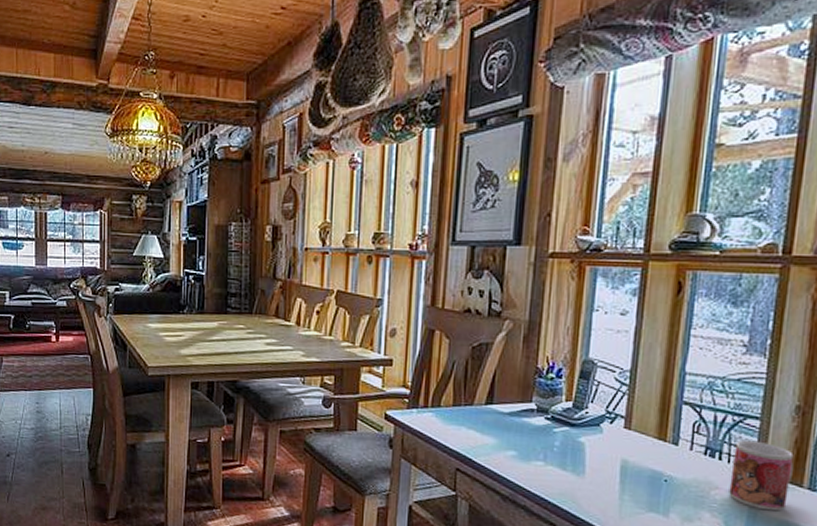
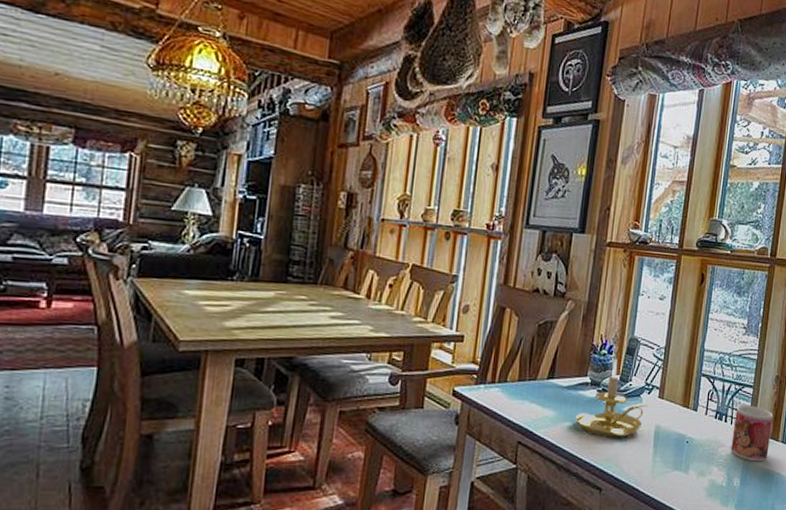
candle holder: none [521,382,611,471] -> present [576,358,648,438]

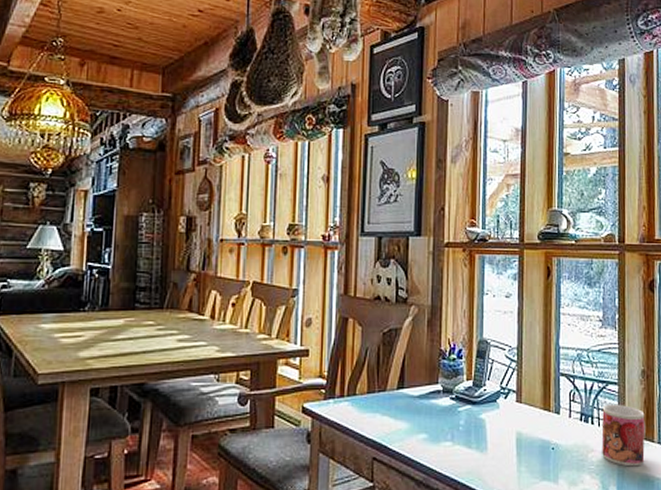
candle holder: present [576,358,648,438] -> none [431,362,506,449]

